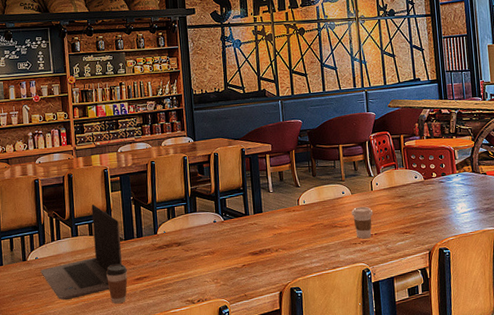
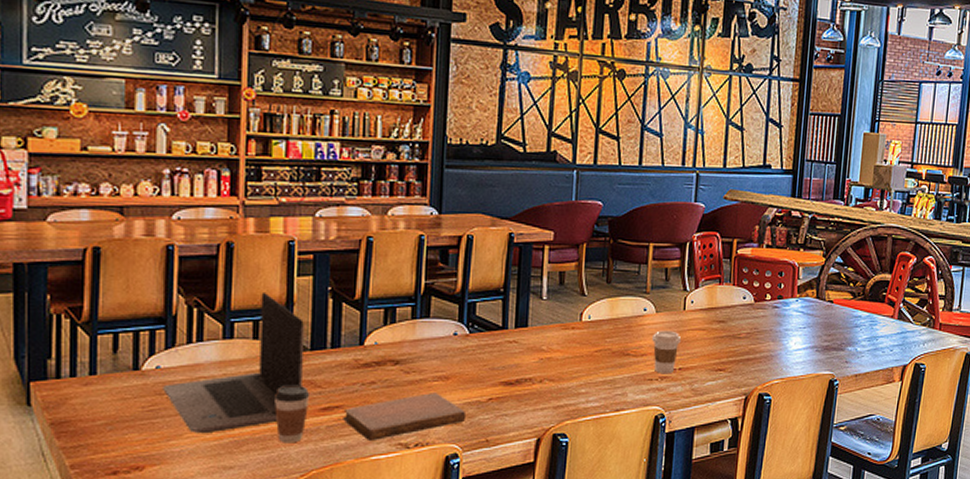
notebook: none [149,263,230,300] -> present [343,393,467,442]

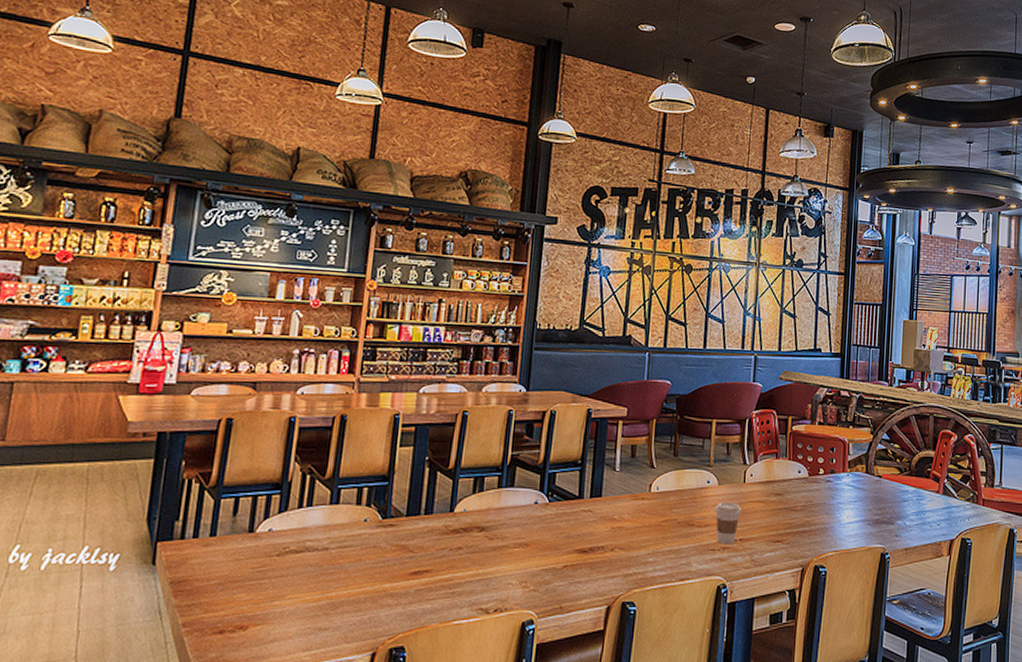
laptop computer: present [163,291,304,434] -> none [272,460,402,595]
coffee cup: present [273,384,311,444] -> none [369,549,403,606]
notebook: present [343,393,467,442] -> none [430,559,543,606]

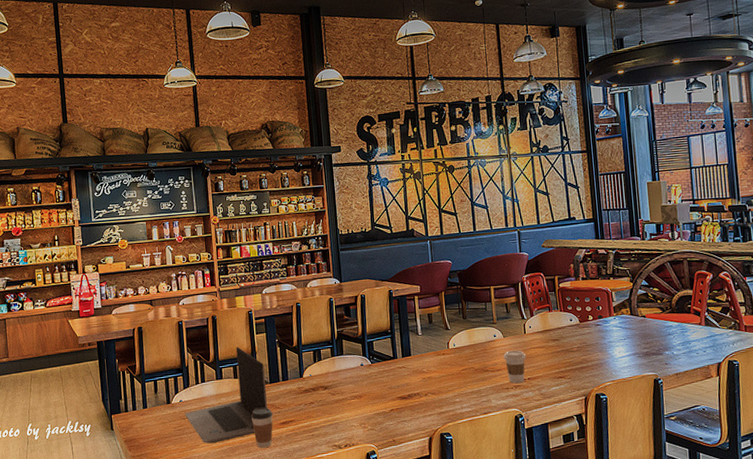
laptop computer: none [272,460,402,595] -> present [185,346,267,444]
coffee cup: none [369,549,403,606] -> present [250,407,273,448]

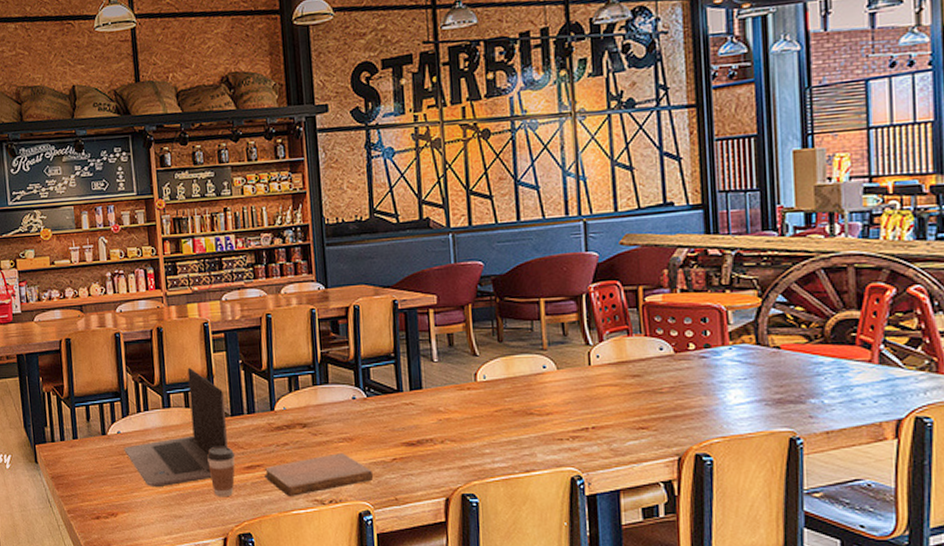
notebook: none [295,407,377,445] -> present [264,453,374,497]
coffee cup: present [504,350,527,384] -> none [556,387,591,434]

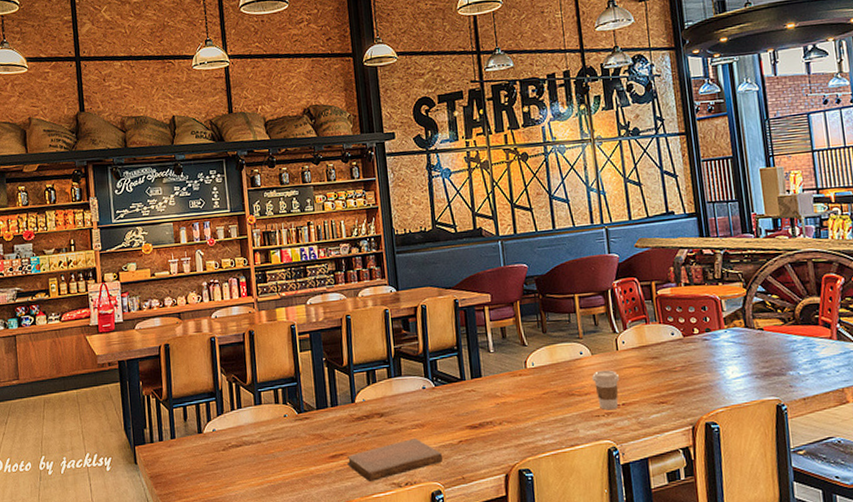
laptop computer: present [124,367,228,488] -> none [219,366,314,481]
coffee cup: present [206,446,236,497] -> none [294,438,321,486]
coffee cup: none [556,387,591,434] -> present [592,370,620,411]

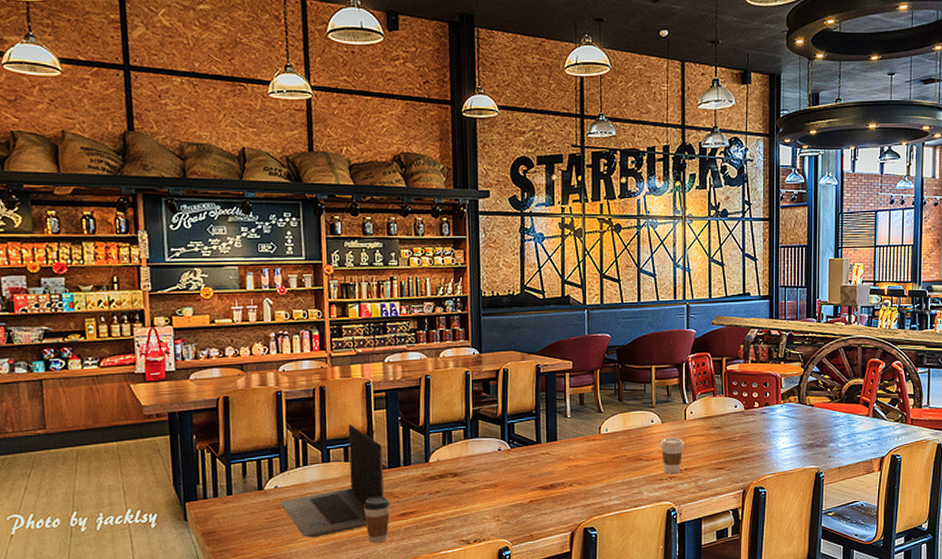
laptop computer: none [219,366,314,481] -> present [281,424,384,538]
coffee cup: none [294,438,321,486] -> present [363,496,391,543]
notebook: present [346,438,443,482] -> none [416,498,513,540]

